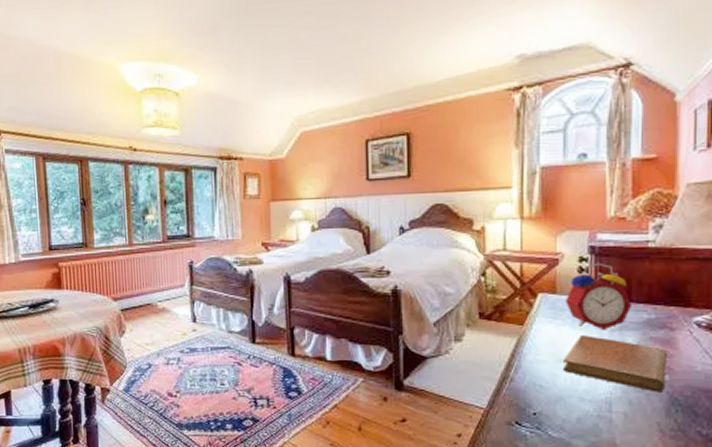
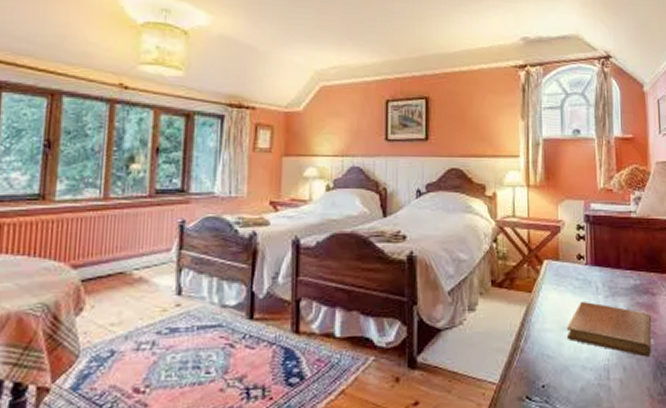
alarm clock: present [565,262,633,329] -> none [567,230,622,296]

